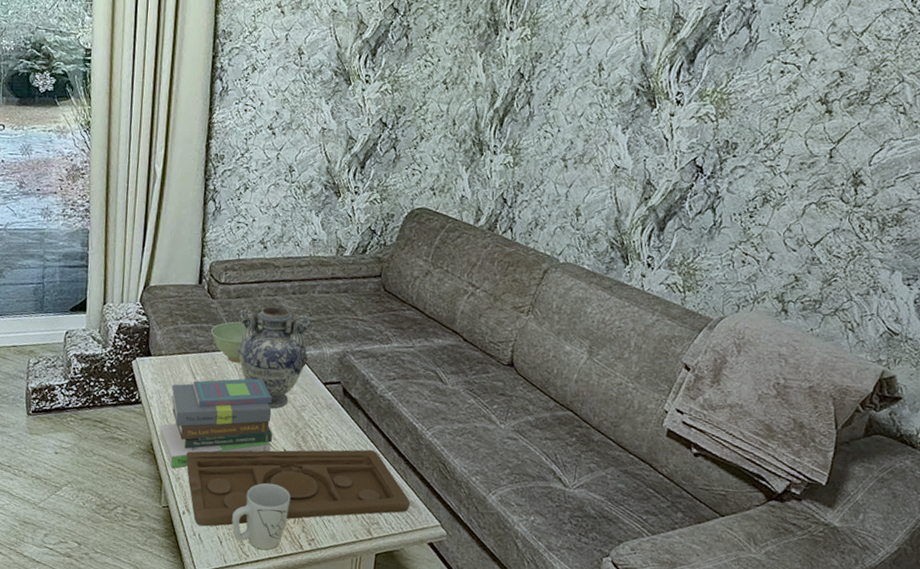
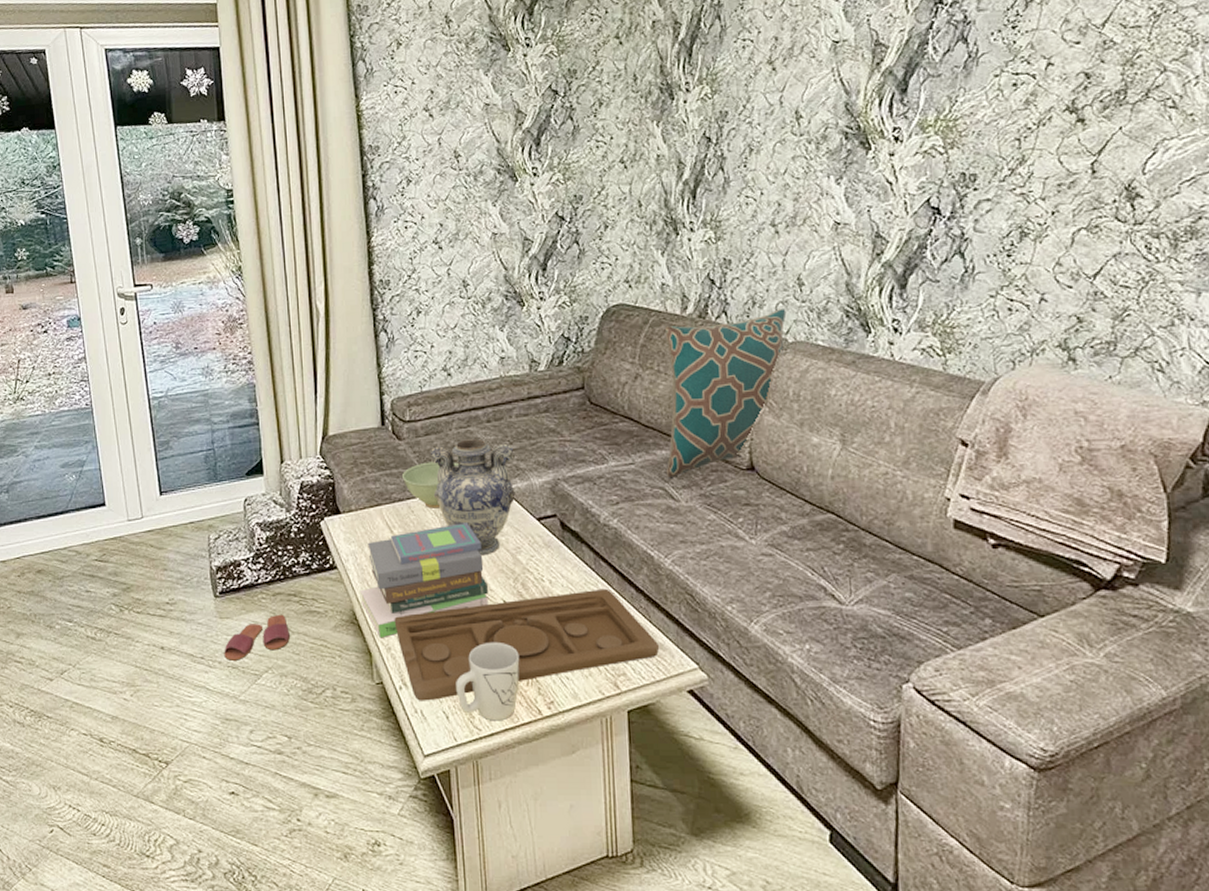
slippers: none [29,437,92,473] -> present [224,614,290,661]
pillow: none [440,232,562,364] -> present [664,309,787,477]

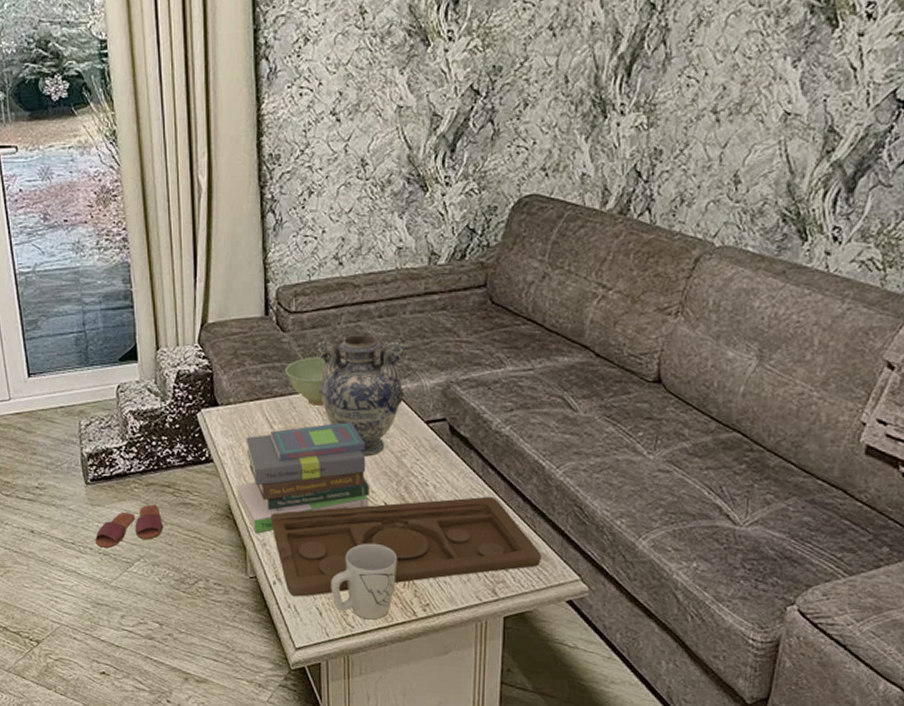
pillow: present [664,309,787,477] -> none [567,209,717,386]

